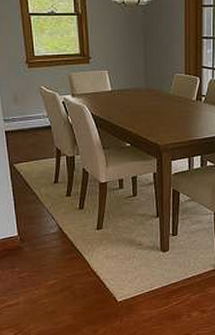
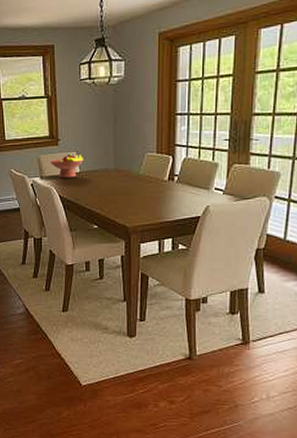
fruit bowl: none [81,71,116,96] -> present [50,152,84,178]

